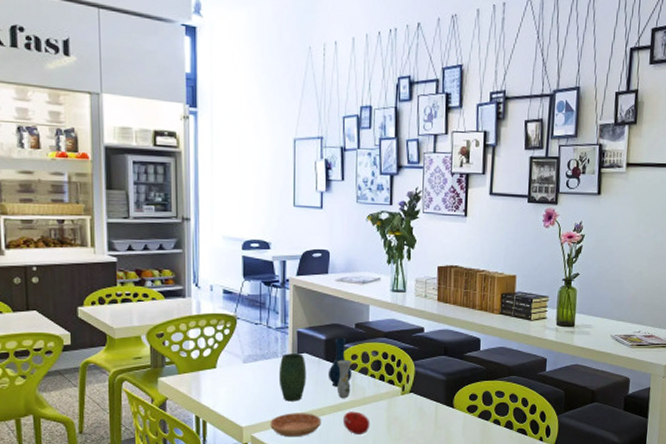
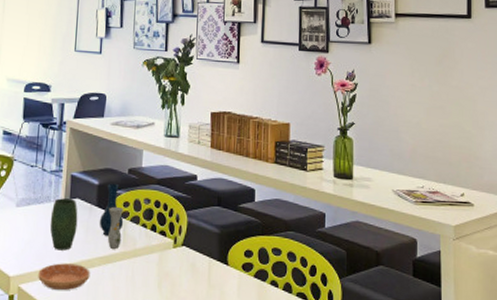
fruit: present [342,411,370,435] -> none [112,264,141,291]

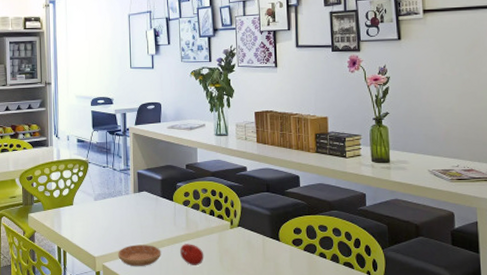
vase: present [50,183,124,251] -> none [123,177,186,234]
fruit: none [112,264,141,291] -> present [179,244,204,265]

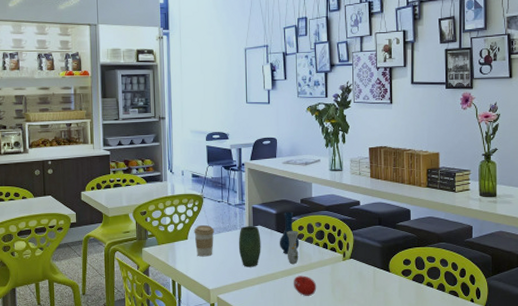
coffee cup: none [79,190,100,223] -> present [194,224,215,257]
saucer: present [118,245,161,267] -> none [232,277,275,299]
vase: none [123,177,186,234] -> present [238,211,300,267]

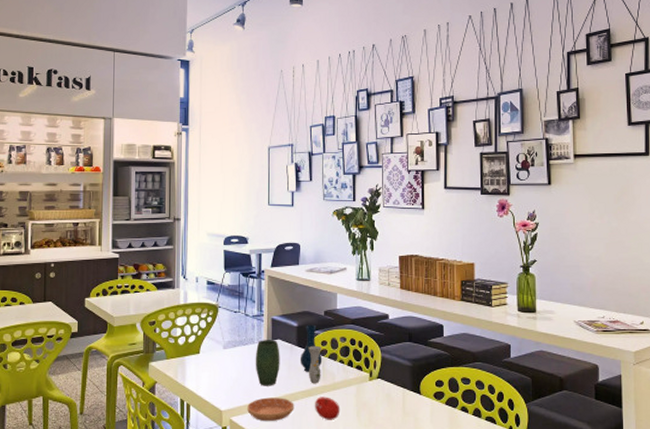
coffee cup: present [194,224,215,257] -> none [207,337,230,374]
saucer: none [232,277,275,299] -> present [247,397,294,422]

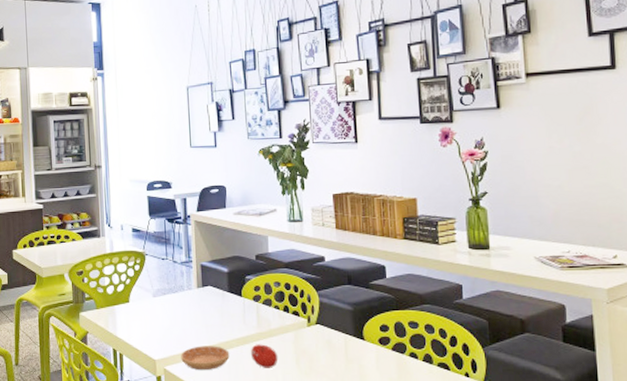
vase: present [255,324,323,386] -> none [186,269,257,334]

